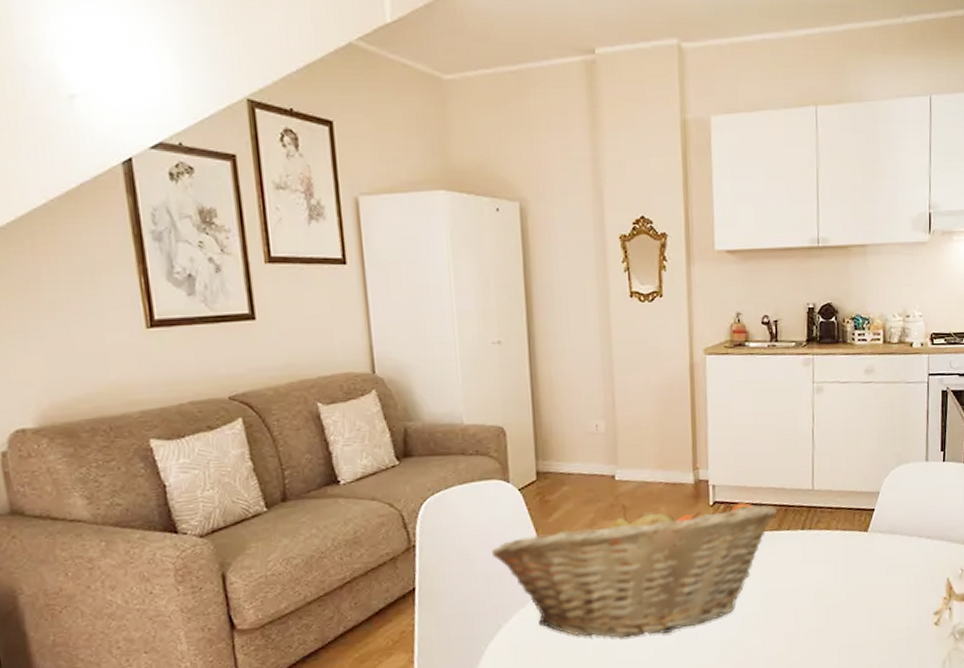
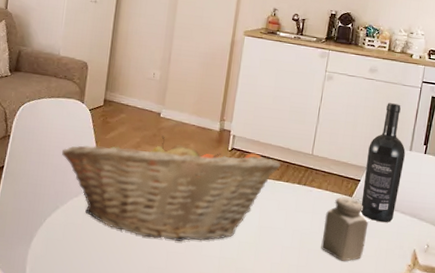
salt shaker: none [839,533,892,611] -> present [321,197,369,261]
wine bottle: none [878,407,922,555] -> present [361,103,406,223]

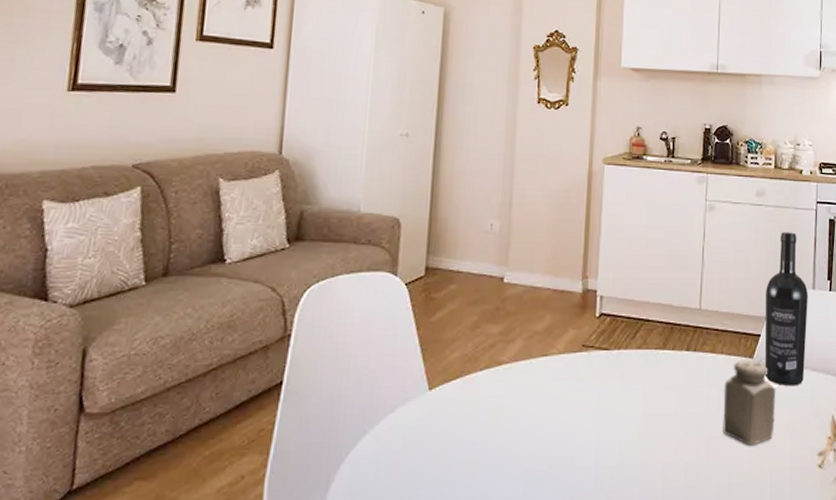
fruit basket: present [61,134,281,241] -> none [367,306,663,456]

